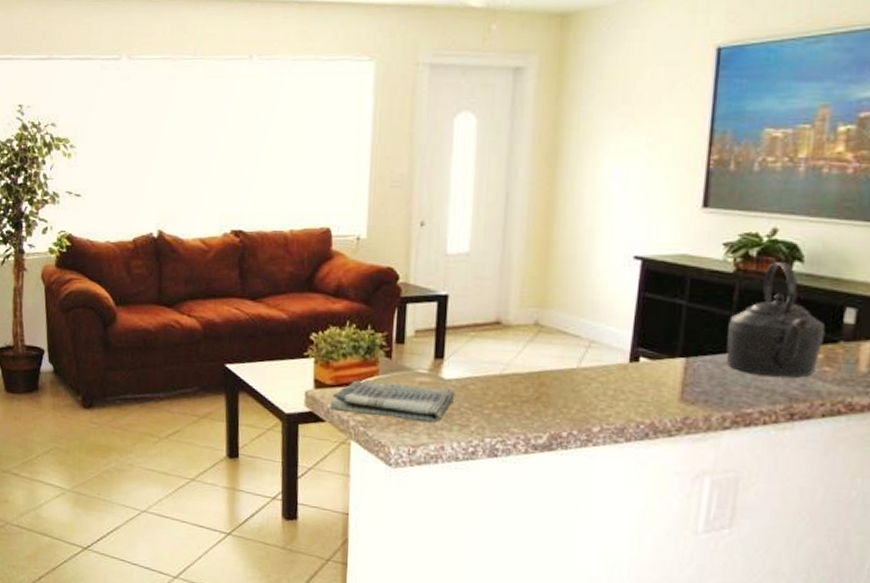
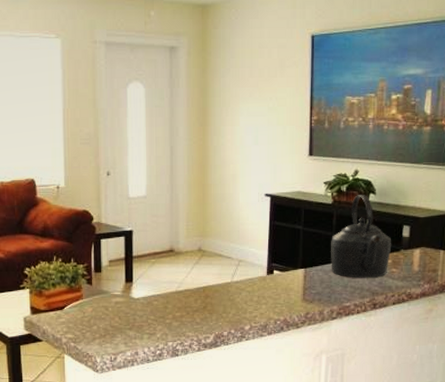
dish towel: present [330,379,455,423] -> none [45,303,143,334]

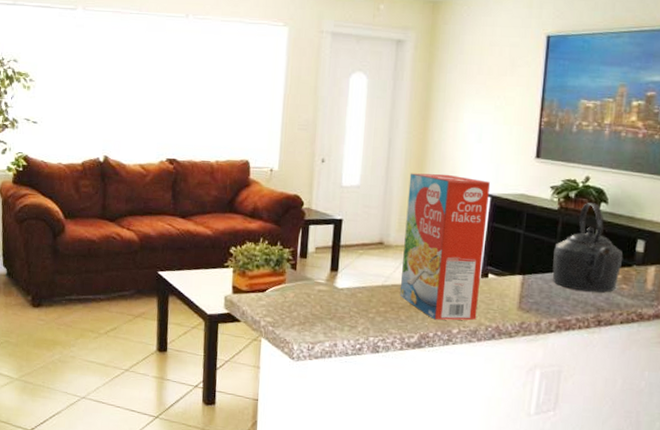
cereal box: none [193,178,269,319] -> present [399,173,490,321]

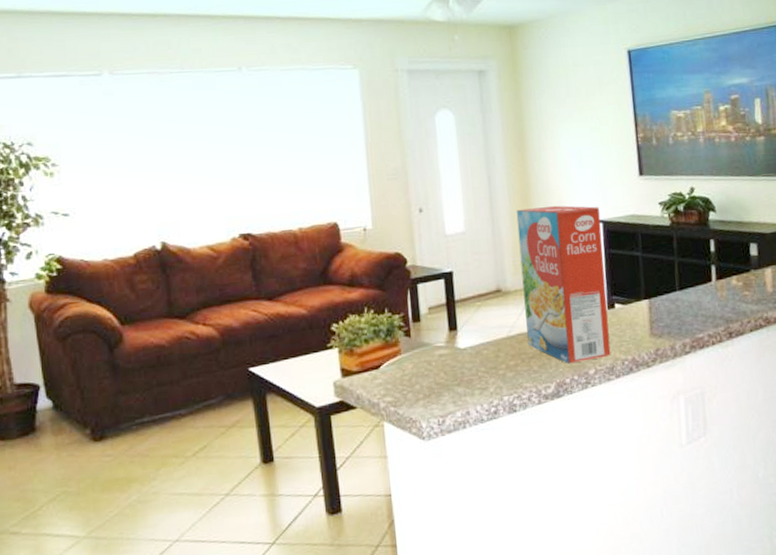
kettle: present [552,203,623,293] -> none [674,213,741,305]

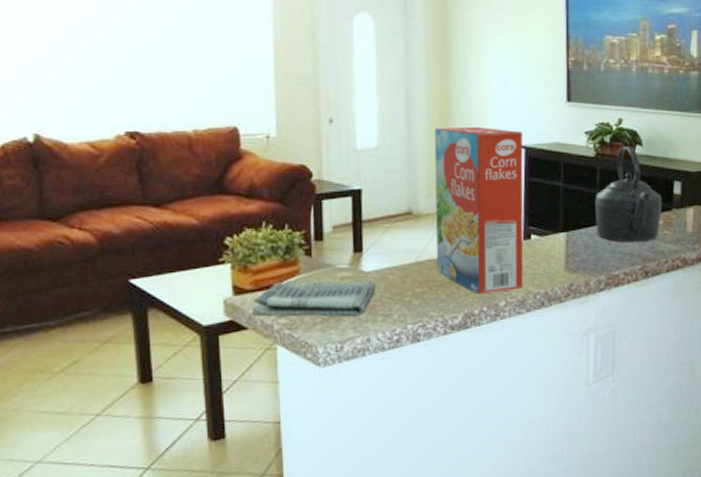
dish towel: none [359,356,472,396] -> present [252,279,376,317]
kettle: none [674,213,741,305] -> present [595,146,663,242]

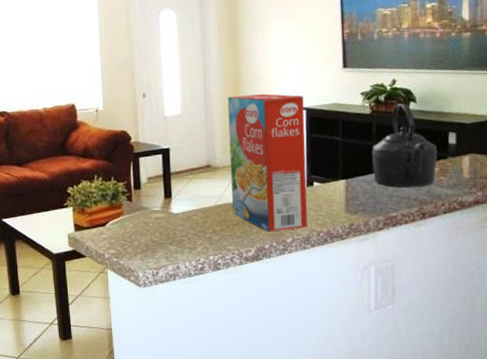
dish towel: present [252,279,376,317] -> none [88,219,183,249]

